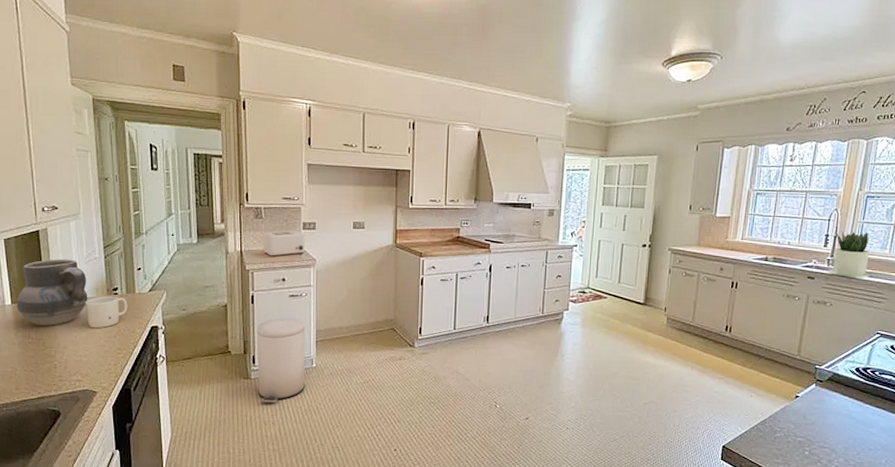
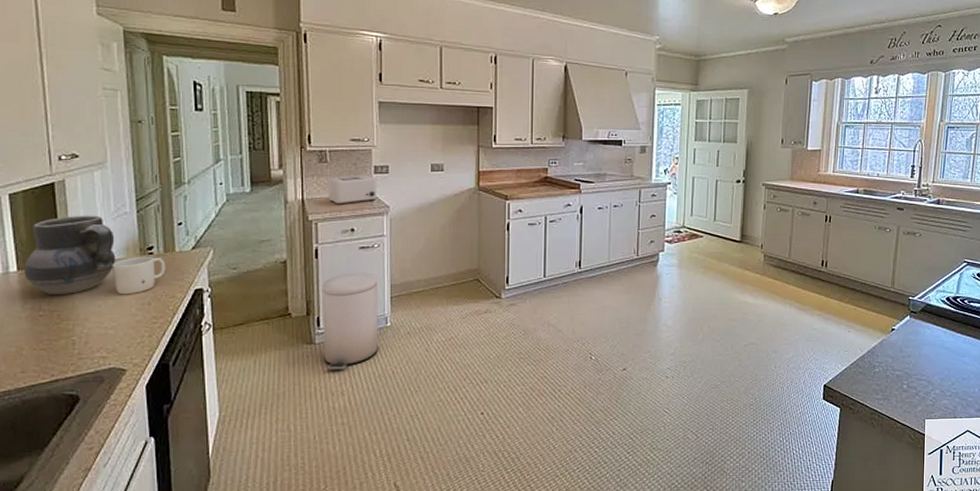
planter: present [829,230,870,278] -> none [917,161,955,208]

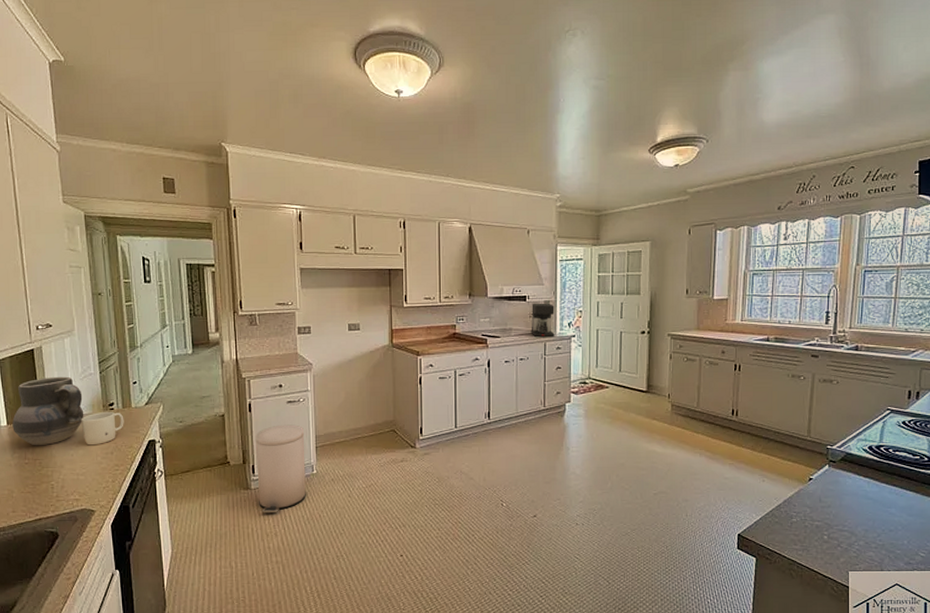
toaster: present [328,174,377,206] -> none [258,335,301,364]
coffee maker: none [626,148,651,184] -> present [531,302,555,338]

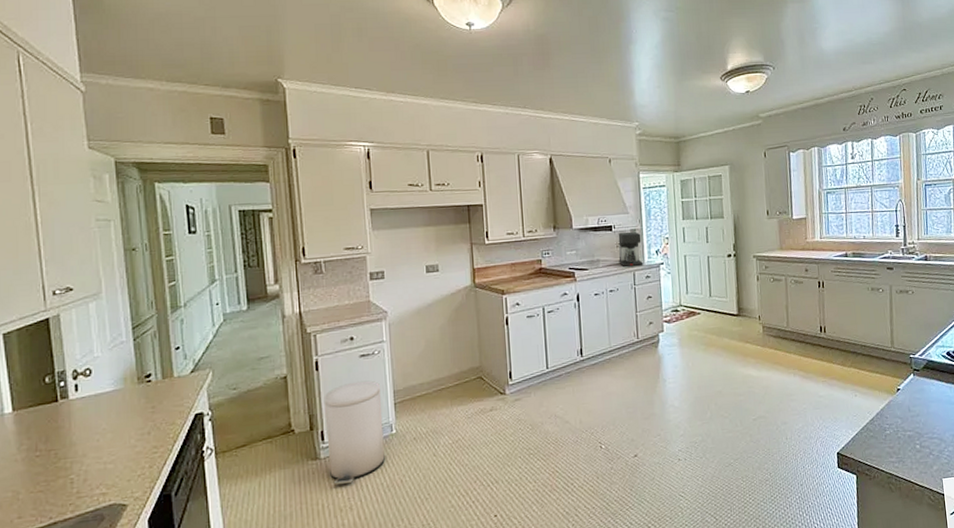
ceramic jug: present [12,376,84,446] -> none [19,347,114,434]
mug: present [81,411,124,446] -> none [109,384,165,427]

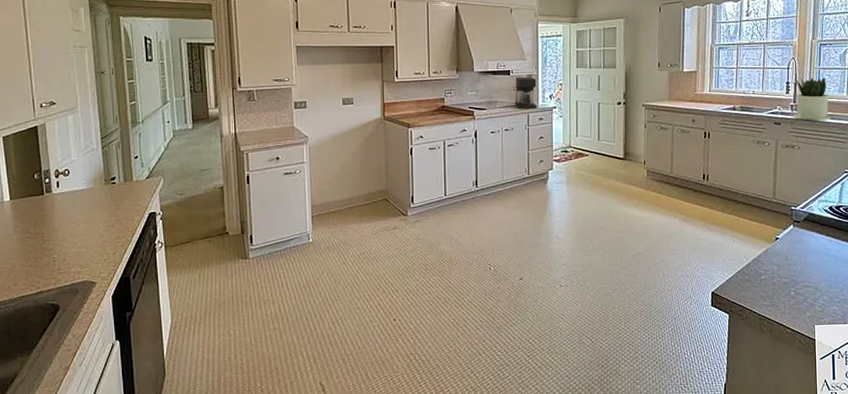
pedal bin: present [324,380,385,486] -> none [253,195,302,282]
planter: none [904,218,942,264] -> present [793,77,832,121]

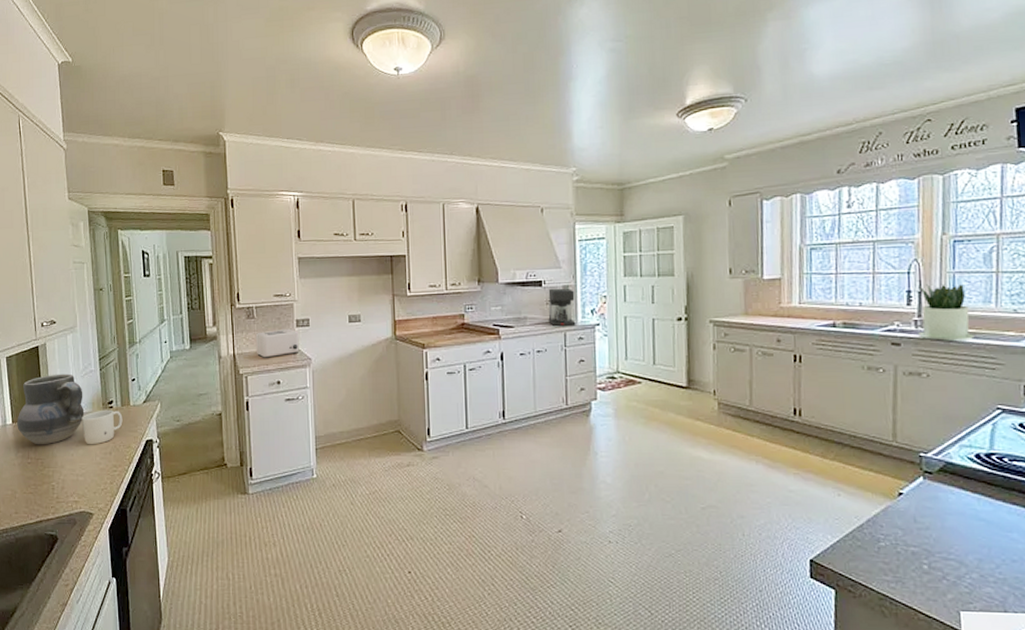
ceramic jug: none [15,152,86,220] -> present [17,373,85,445]
mug: none [83,185,126,219] -> present [81,409,123,445]
toaster: none [256,110,297,138] -> present [255,328,299,359]

